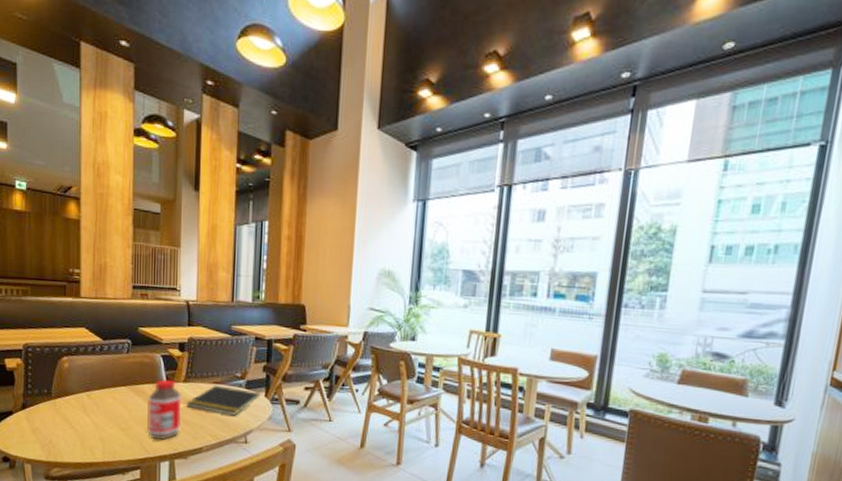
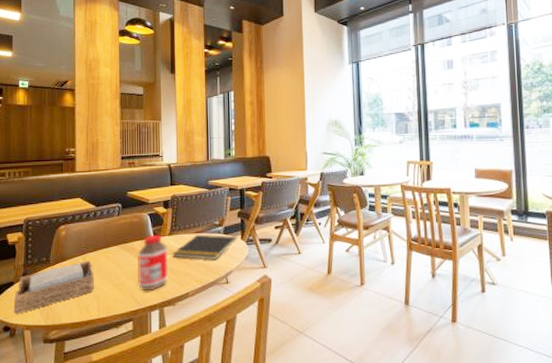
napkin holder: none [13,398,100,446] -> present [13,261,95,314]

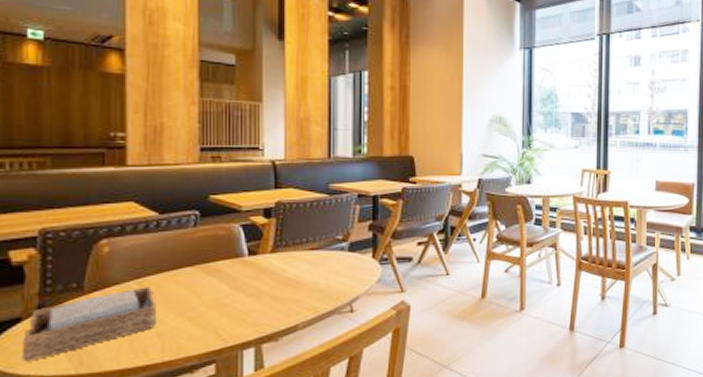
bottle: present [138,234,168,291] -> none [224,251,268,325]
notepad: present [172,234,237,260] -> none [275,251,367,284]

